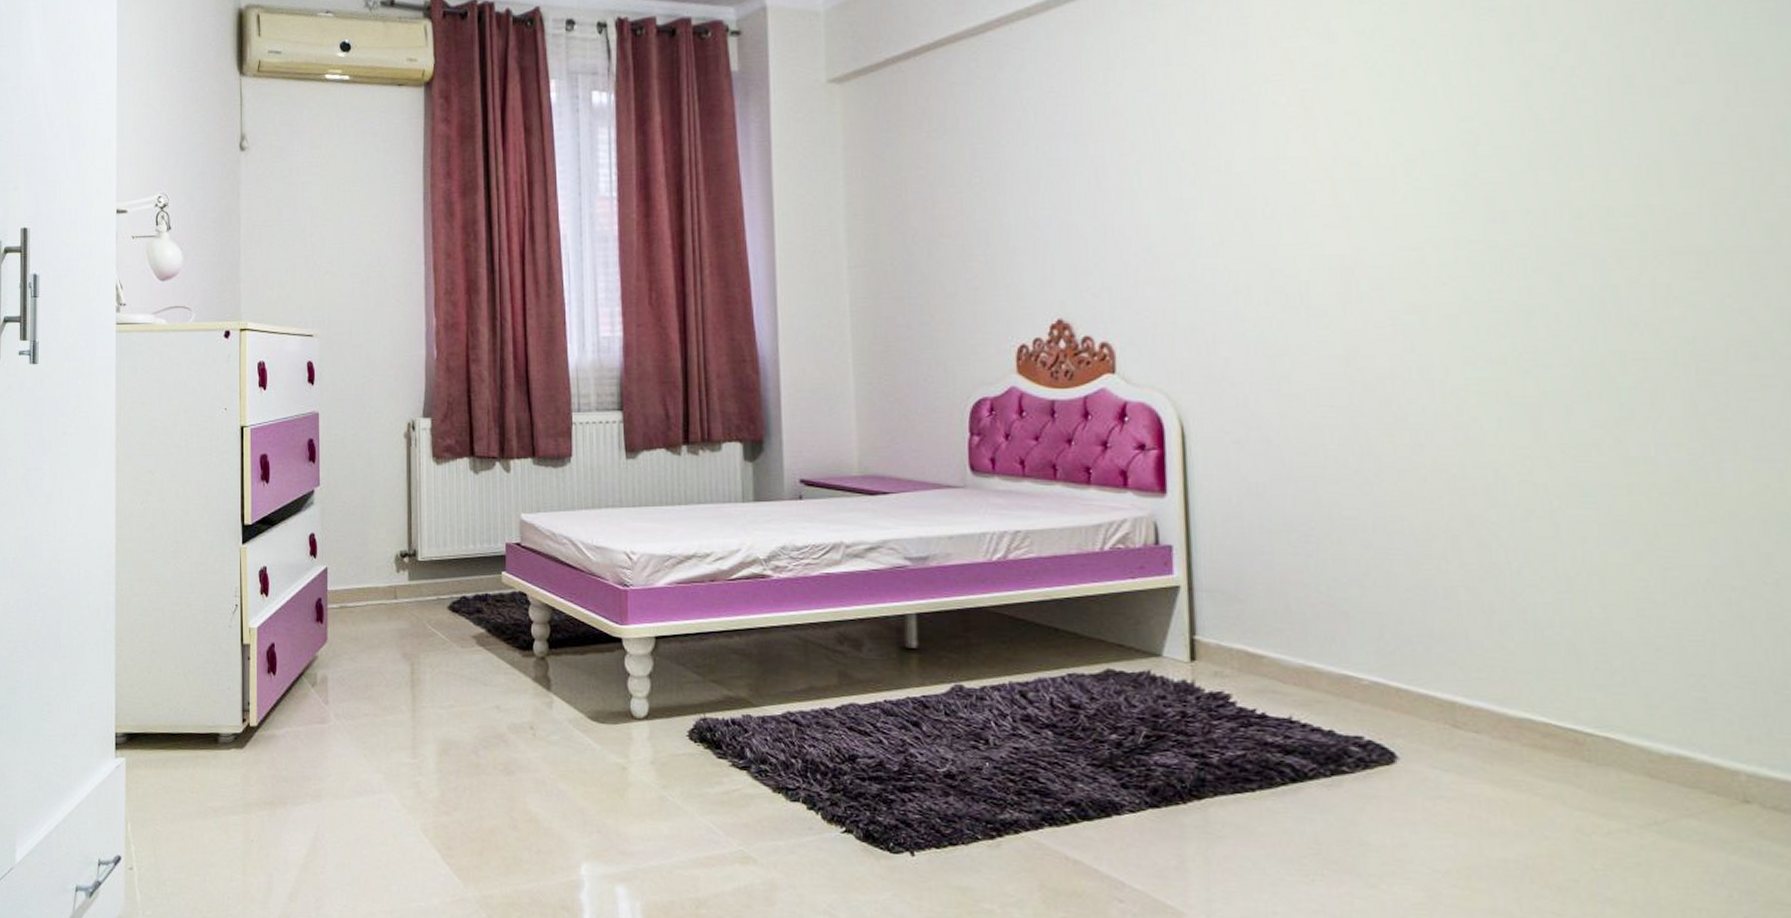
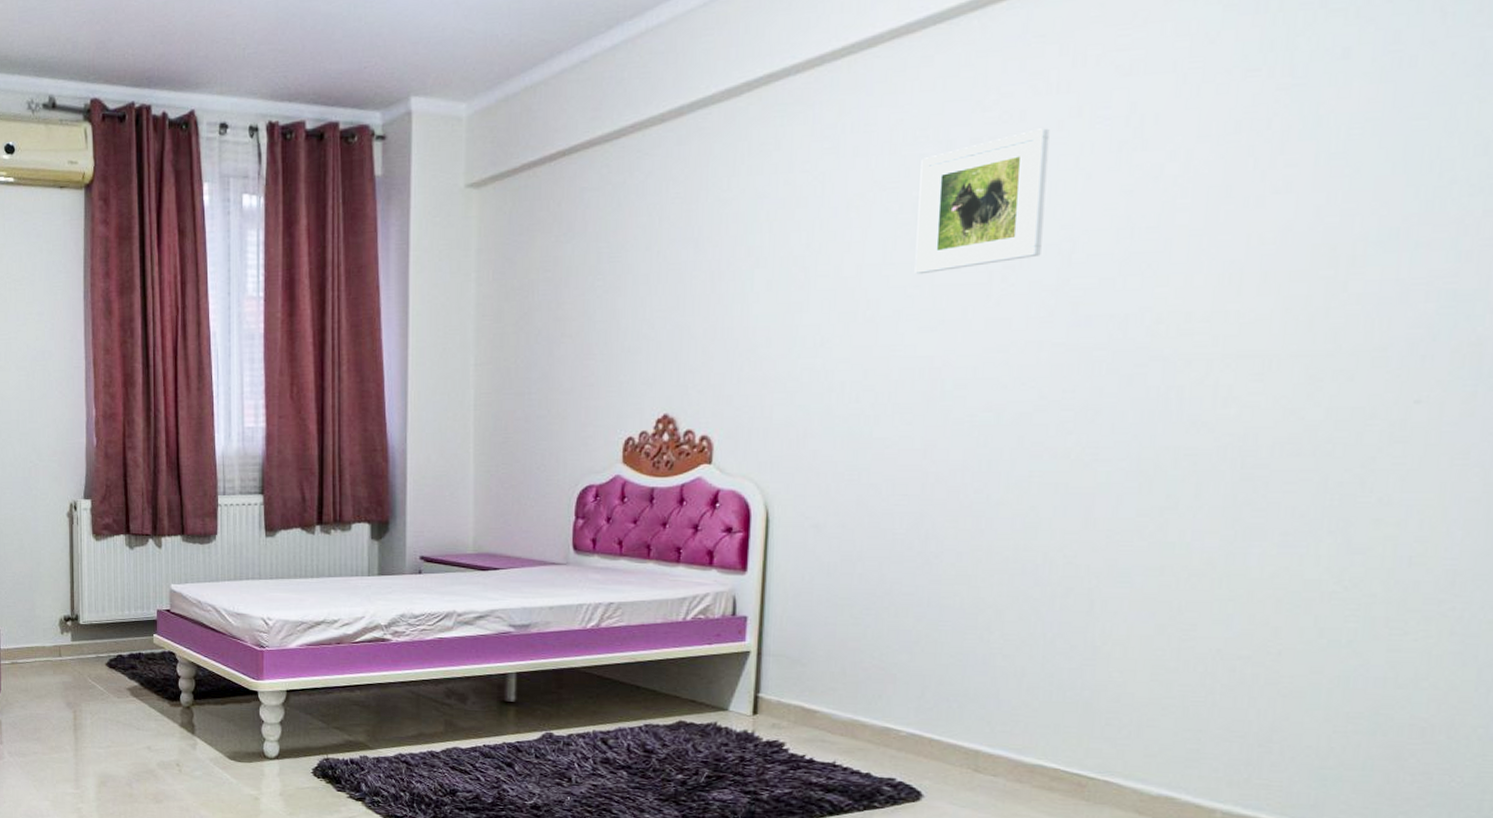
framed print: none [1304,19,1443,169] -> present [914,128,1050,275]

